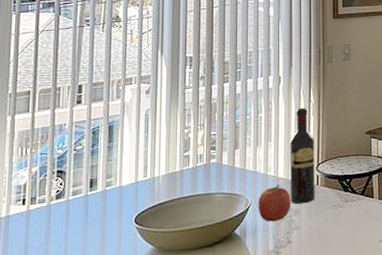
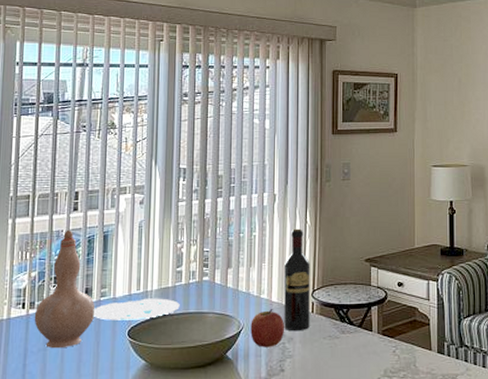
vase: none [35,122,101,242] -> present [34,229,96,349]
plate: none [99,183,188,209] -> present [94,298,180,321]

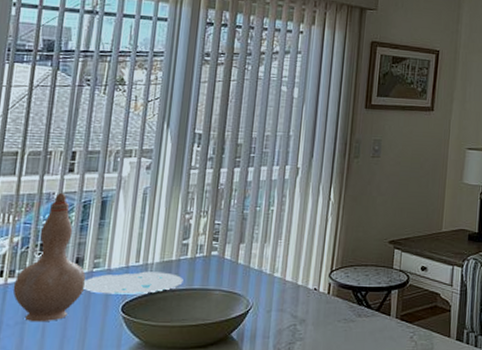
apple: present [250,309,285,348] -> none [259,288,298,329]
wine bottle: present [283,228,310,332] -> none [296,205,331,313]

